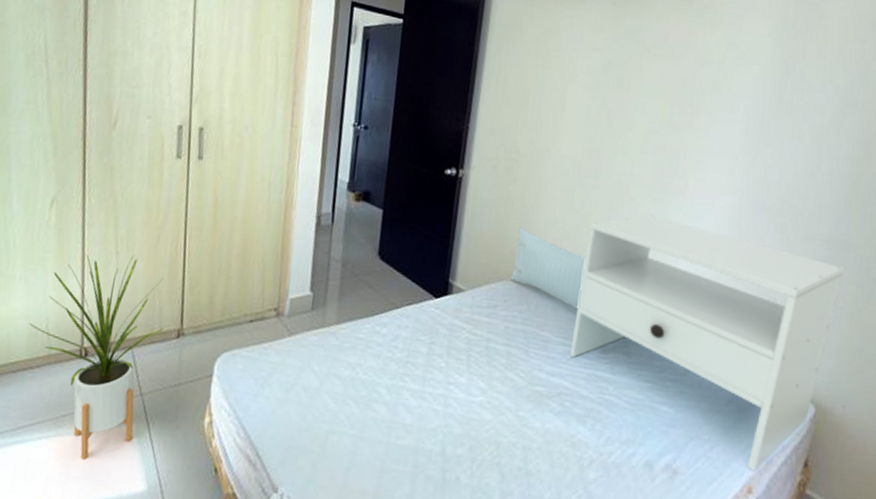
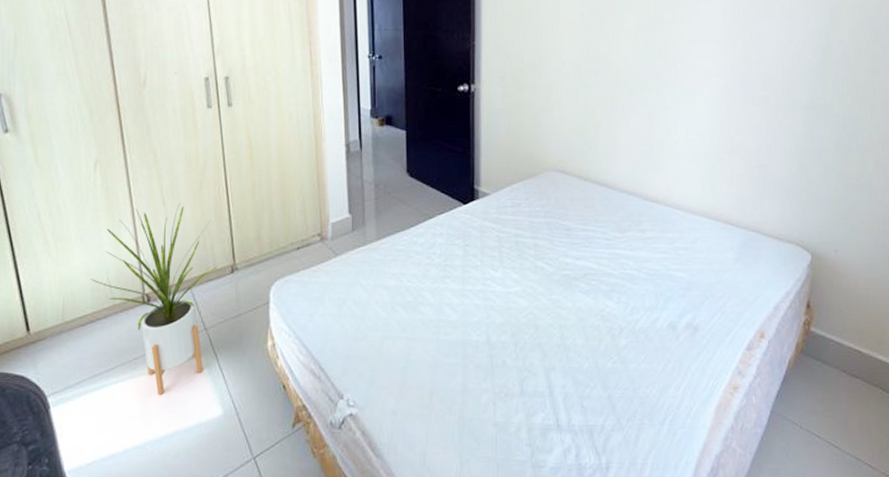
pillow: present [510,226,587,310] -> none [529,129,596,197]
nightstand: present [570,214,844,472] -> none [591,103,824,318]

